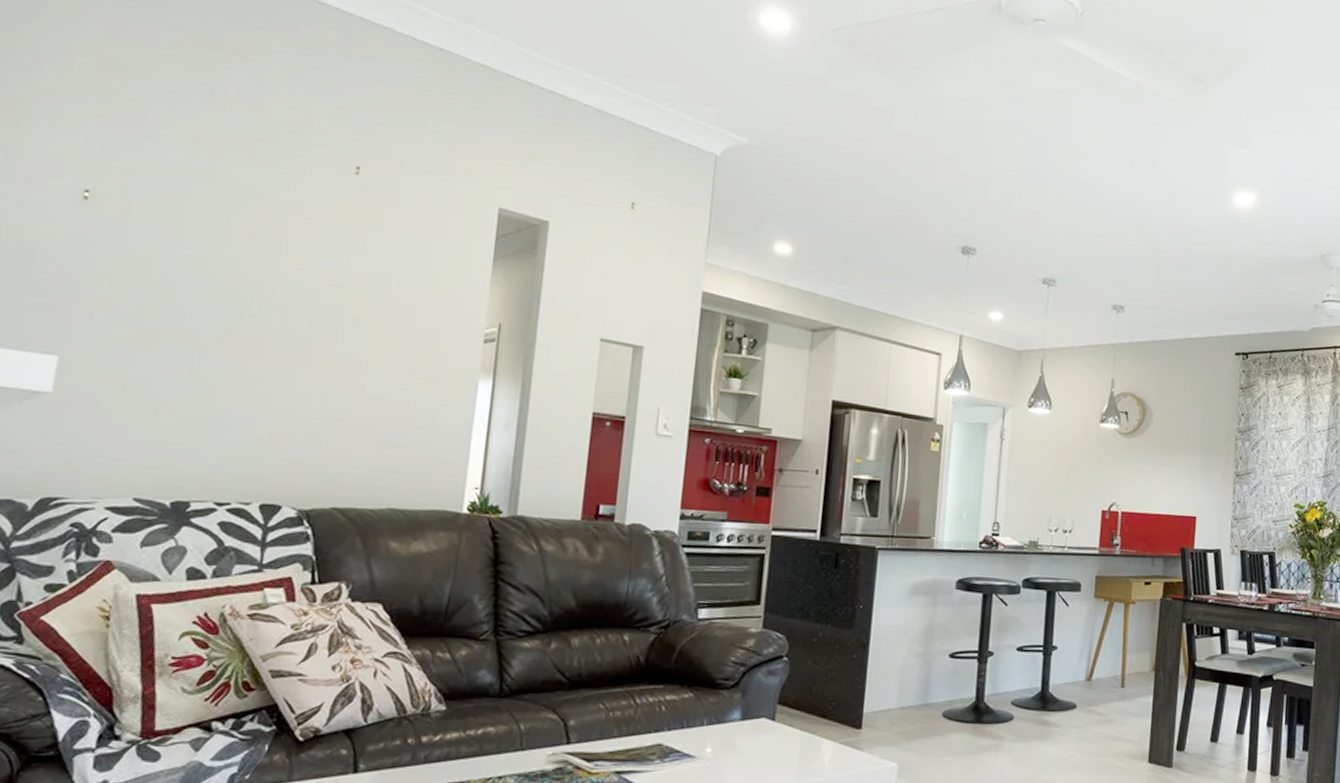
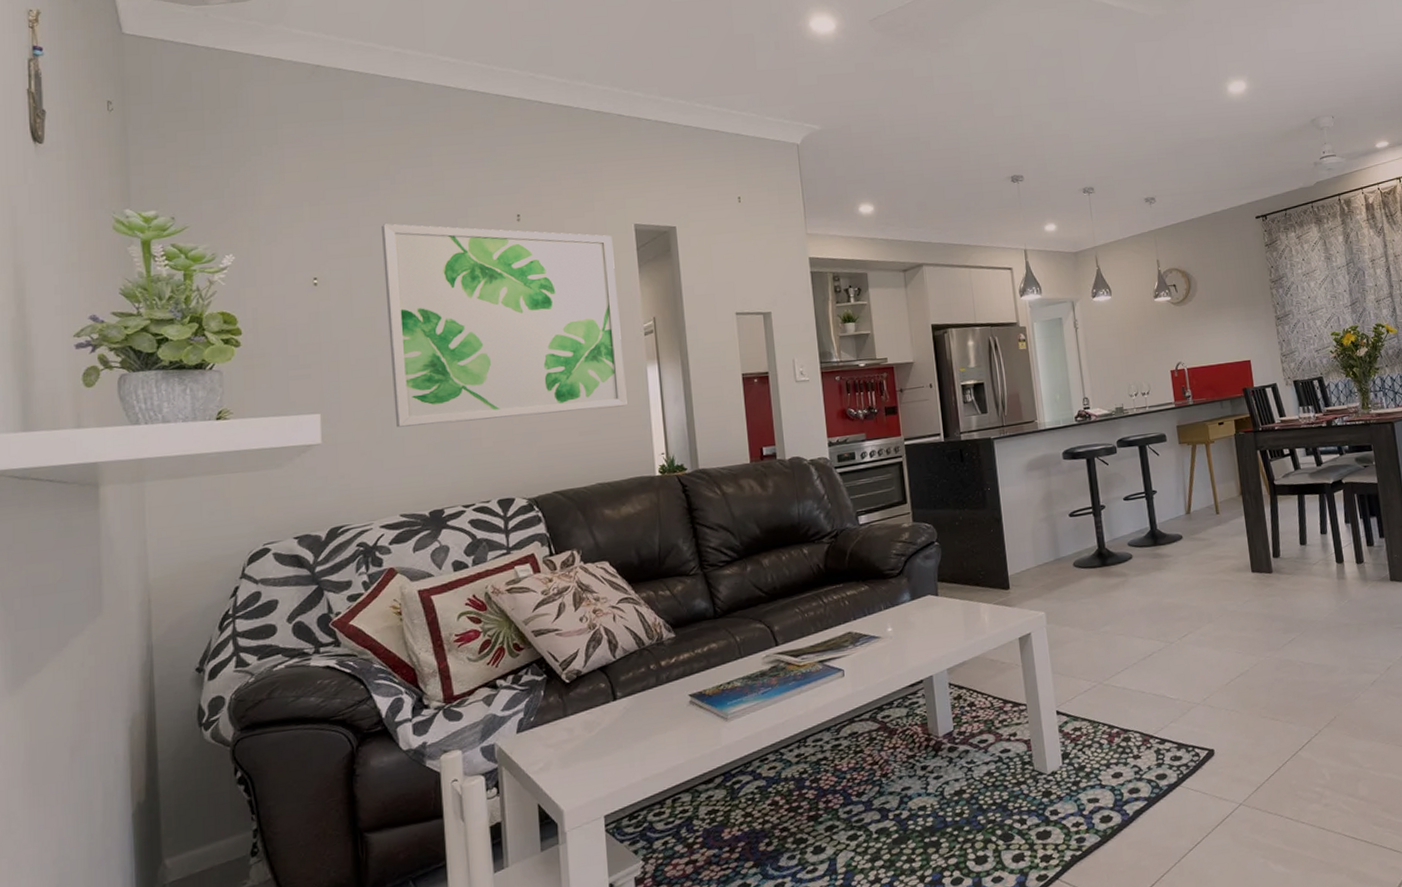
wall art: none [151,143,469,423] -> present [382,223,627,428]

